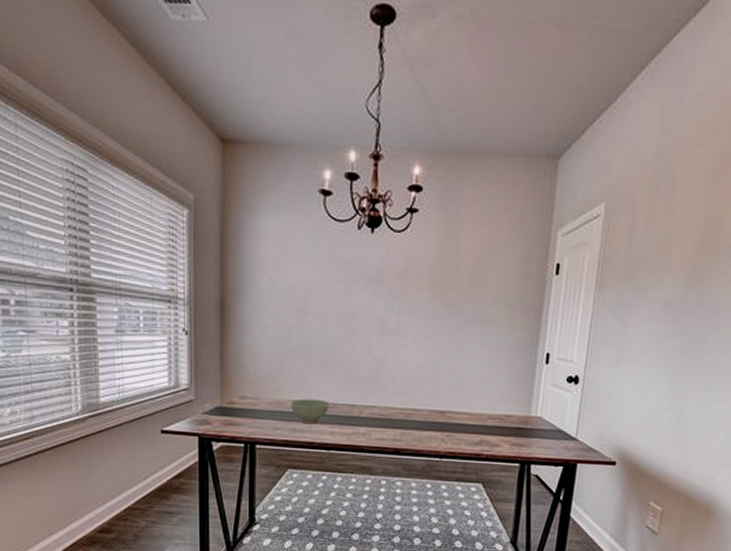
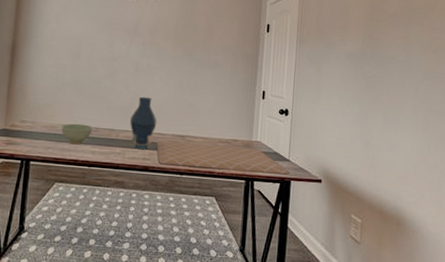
vase: none [375,363,410,428] -> present [129,96,157,149]
placemat: none [409,418,576,456] -> present [156,141,290,175]

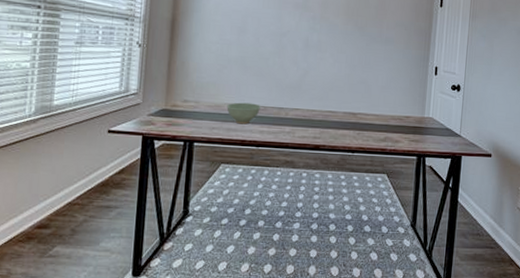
vase: present [129,96,157,149] -> none [299,73,328,128]
placemat: present [156,141,290,175] -> none [327,119,461,150]

